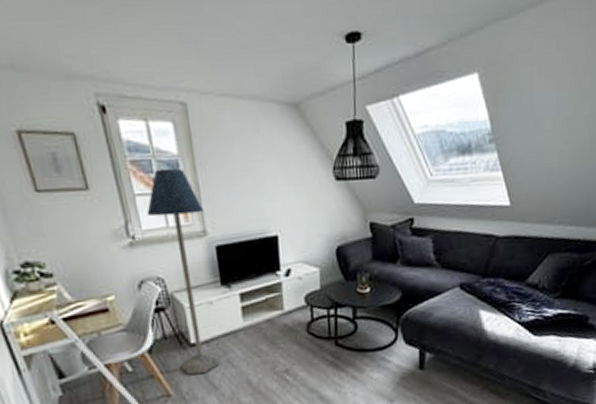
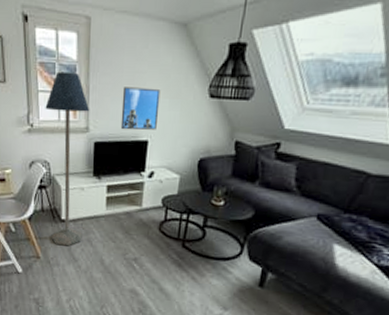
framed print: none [239,177,285,228] -> present [120,87,161,131]

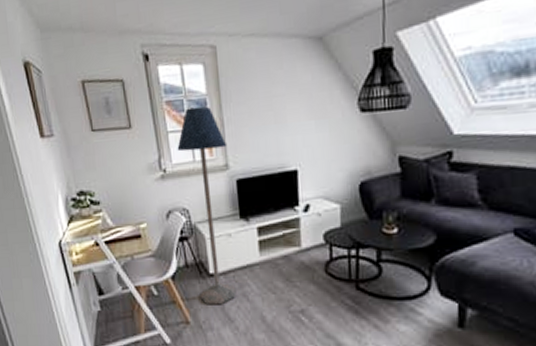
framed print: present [120,87,161,131] -> none [261,111,305,162]

